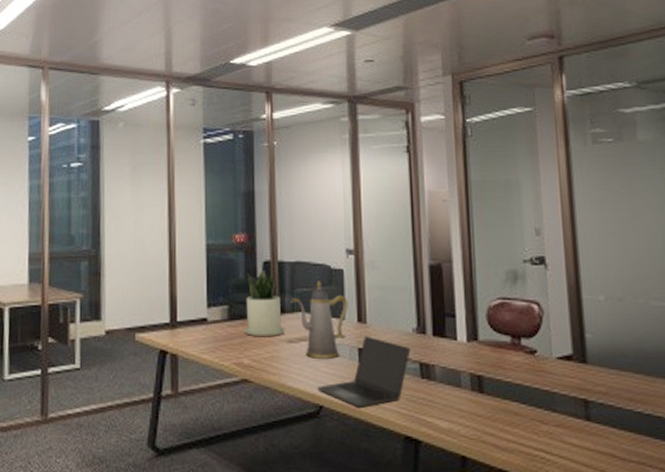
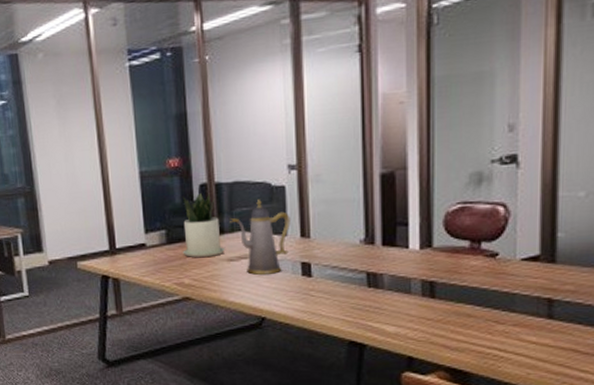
laptop: present [317,336,411,407] -> none [259,250,357,317]

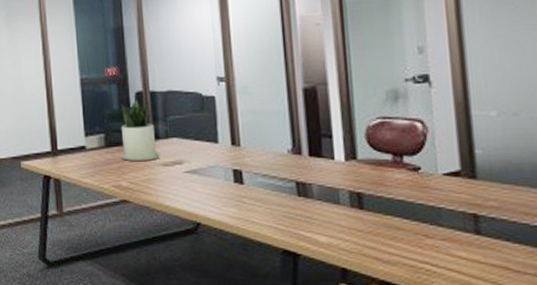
coffee pot: present [230,198,291,275] -> none [164,107,221,180]

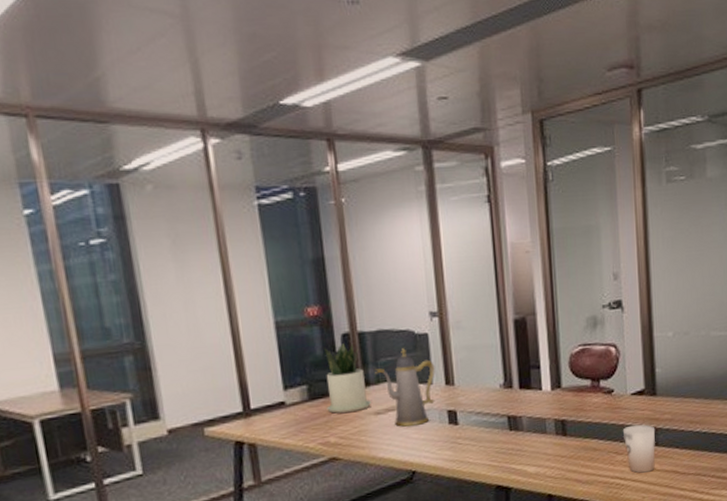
coffee pot: none [164,107,221,180] -> present [375,347,435,427]
cup: none [433,208,477,263] -> present [622,424,656,473]

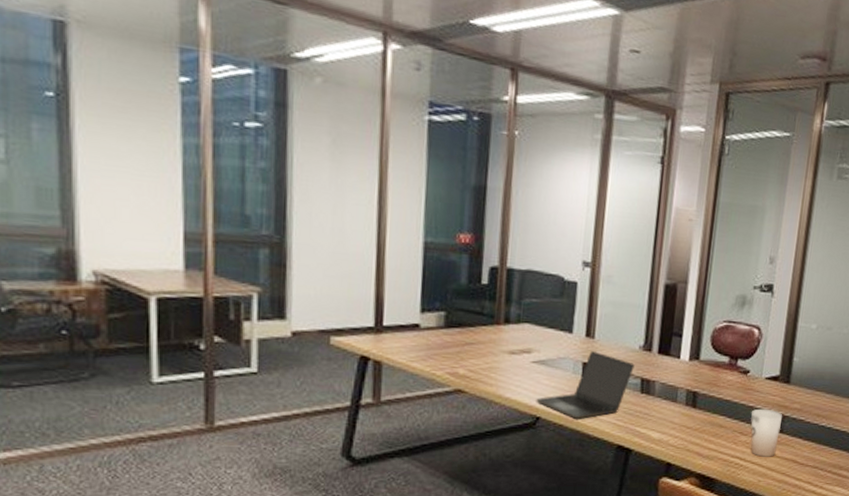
planter: present [323,343,371,414] -> none [461,276,508,348]
coffee pot: present [375,347,435,427] -> none [517,291,578,372]
laptop: none [409,397,499,467] -> present [536,351,635,419]

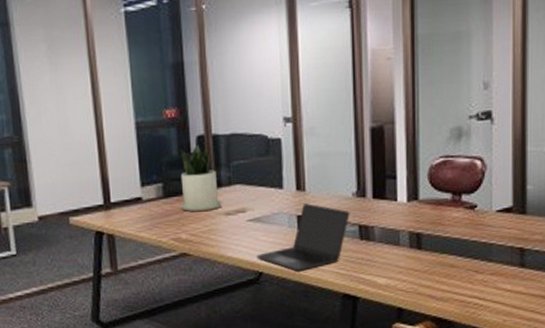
planter: none [461,276,508,348] -> present [179,145,222,212]
cup: present [750,408,783,457] -> none [484,243,523,295]

